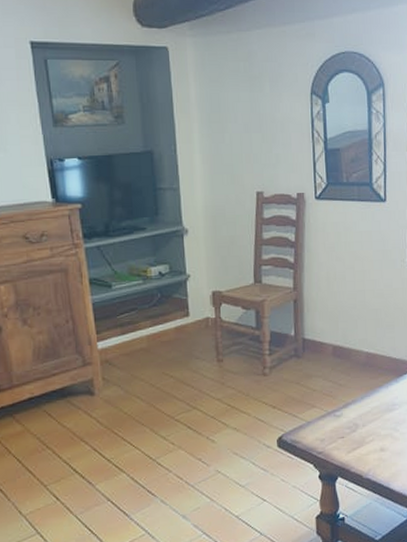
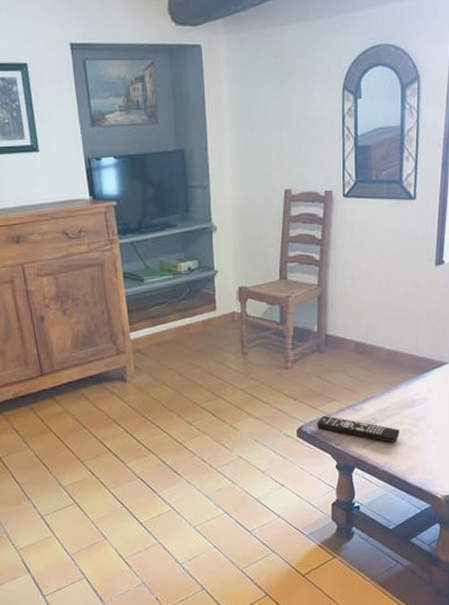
remote control: none [297,423,382,449] -> present [316,415,400,443]

